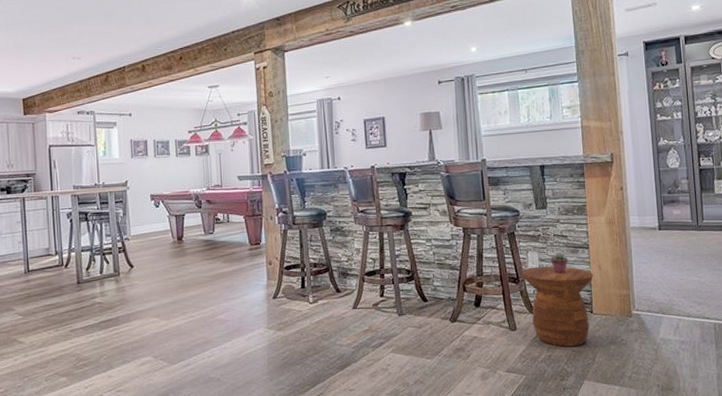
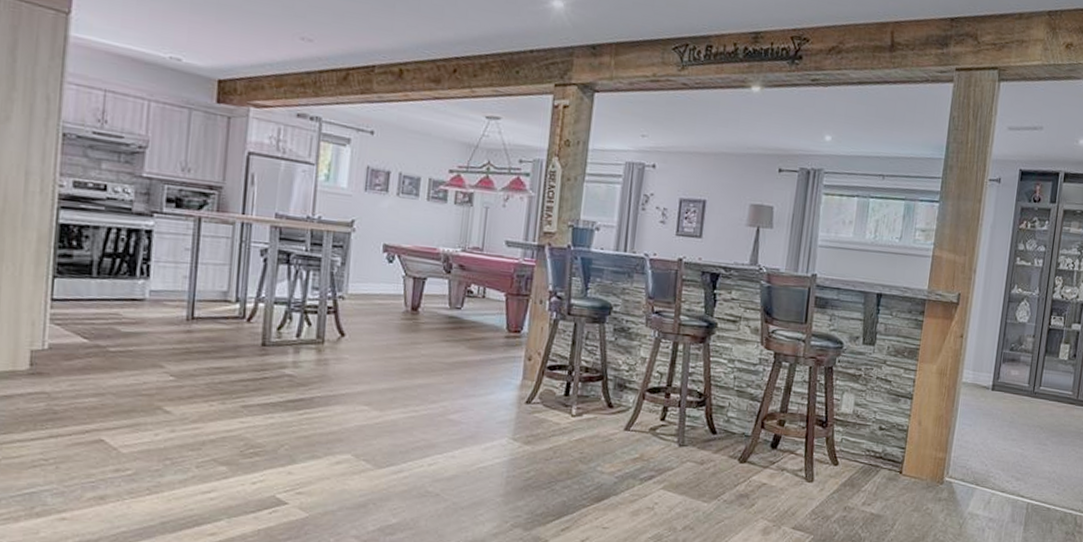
side table: present [521,266,593,347] -> none [831,411,911,509]
potted succulent: present [550,252,568,274] -> none [866,398,887,424]

